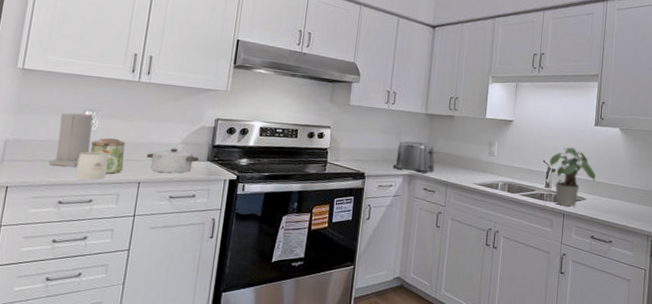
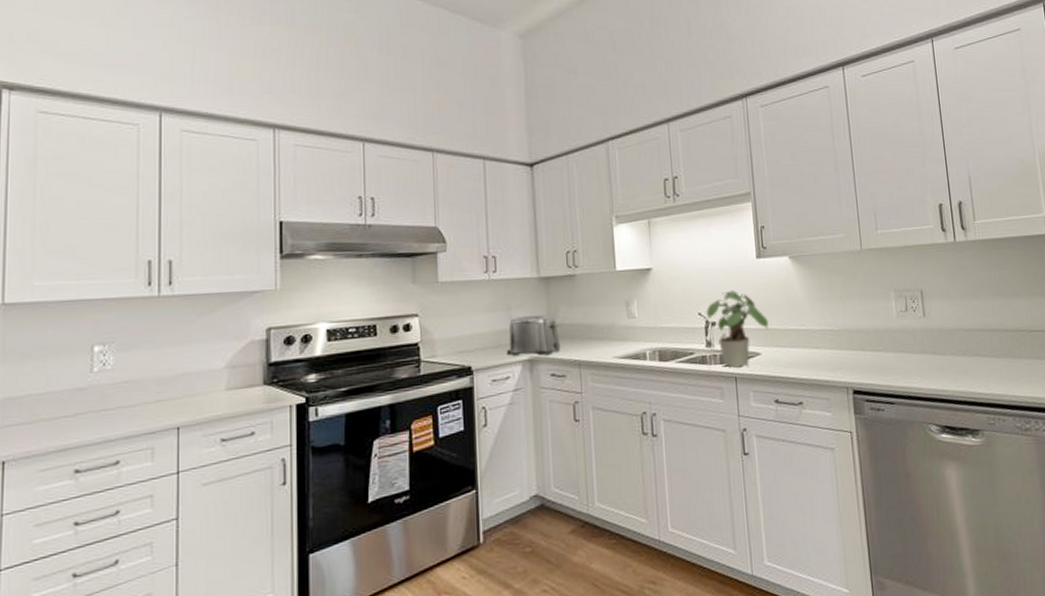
paper towel: present [48,112,94,167] -> none [54,349,107,424]
mug: present [75,151,118,181] -> none [92,396,146,437]
canister: present [91,138,125,175] -> none [108,375,154,425]
cooking pot: present [146,148,199,174] -> none [183,375,252,411]

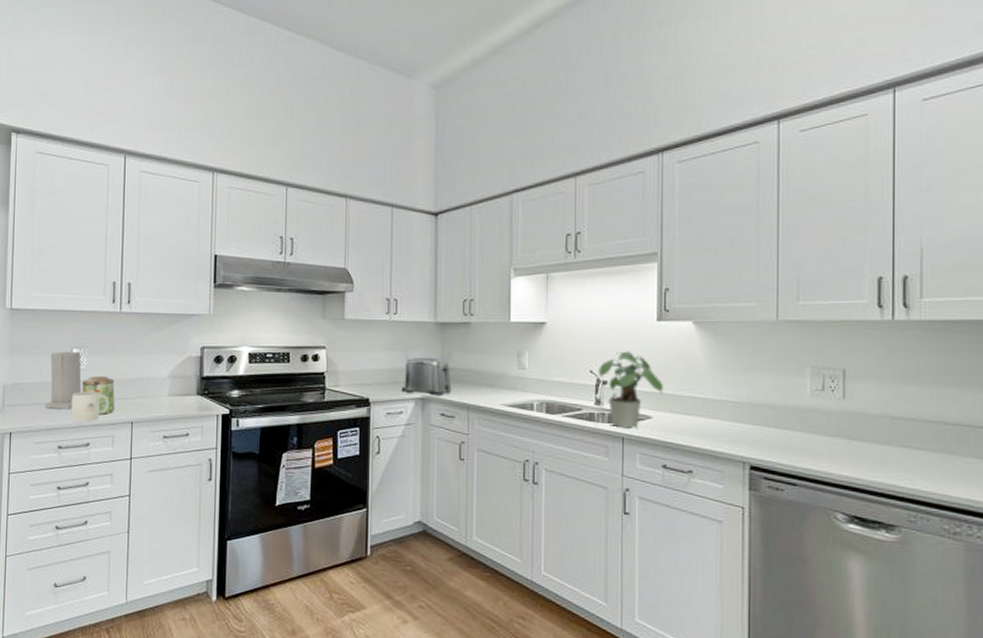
paper towel: none [54,349,107,424] -> present [45,351,82,409]
mug: none [92,396,146,437] -> present [71,392,109,423]
canister: none [108,375,154,425] -> present [82,375,115,416]

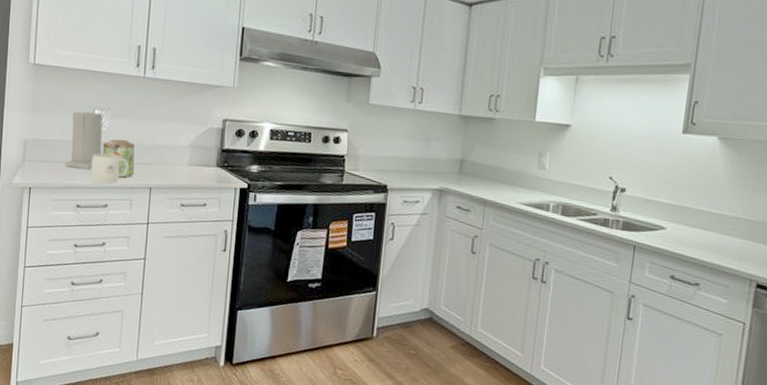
toaster: present [401,357,452,397] -> none [419,148,471,190]
potted plant: present [598,351,663,429] -> none [617,160,681,238]

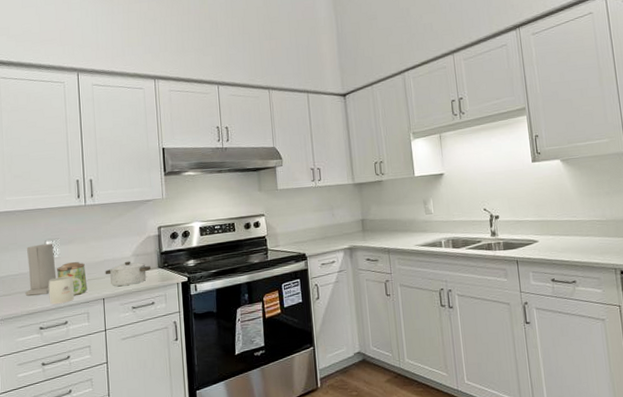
cooking pot: none [156,151,208,180] -> present [105,261,151,287]

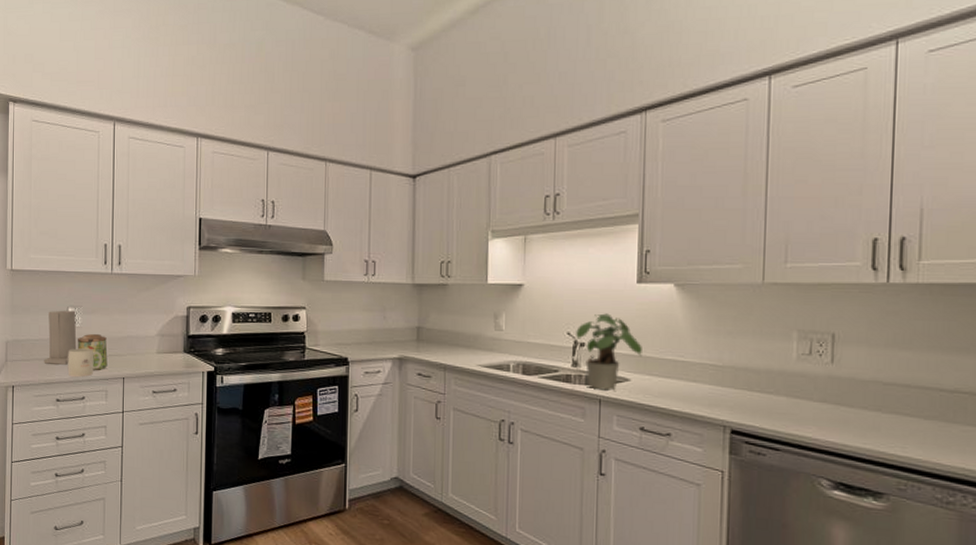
cooking pot: present [105,261,151,287] -> none [127,340,175,368]
potted plant: none [490,189,544,253] -> present [576,313,642,391]

